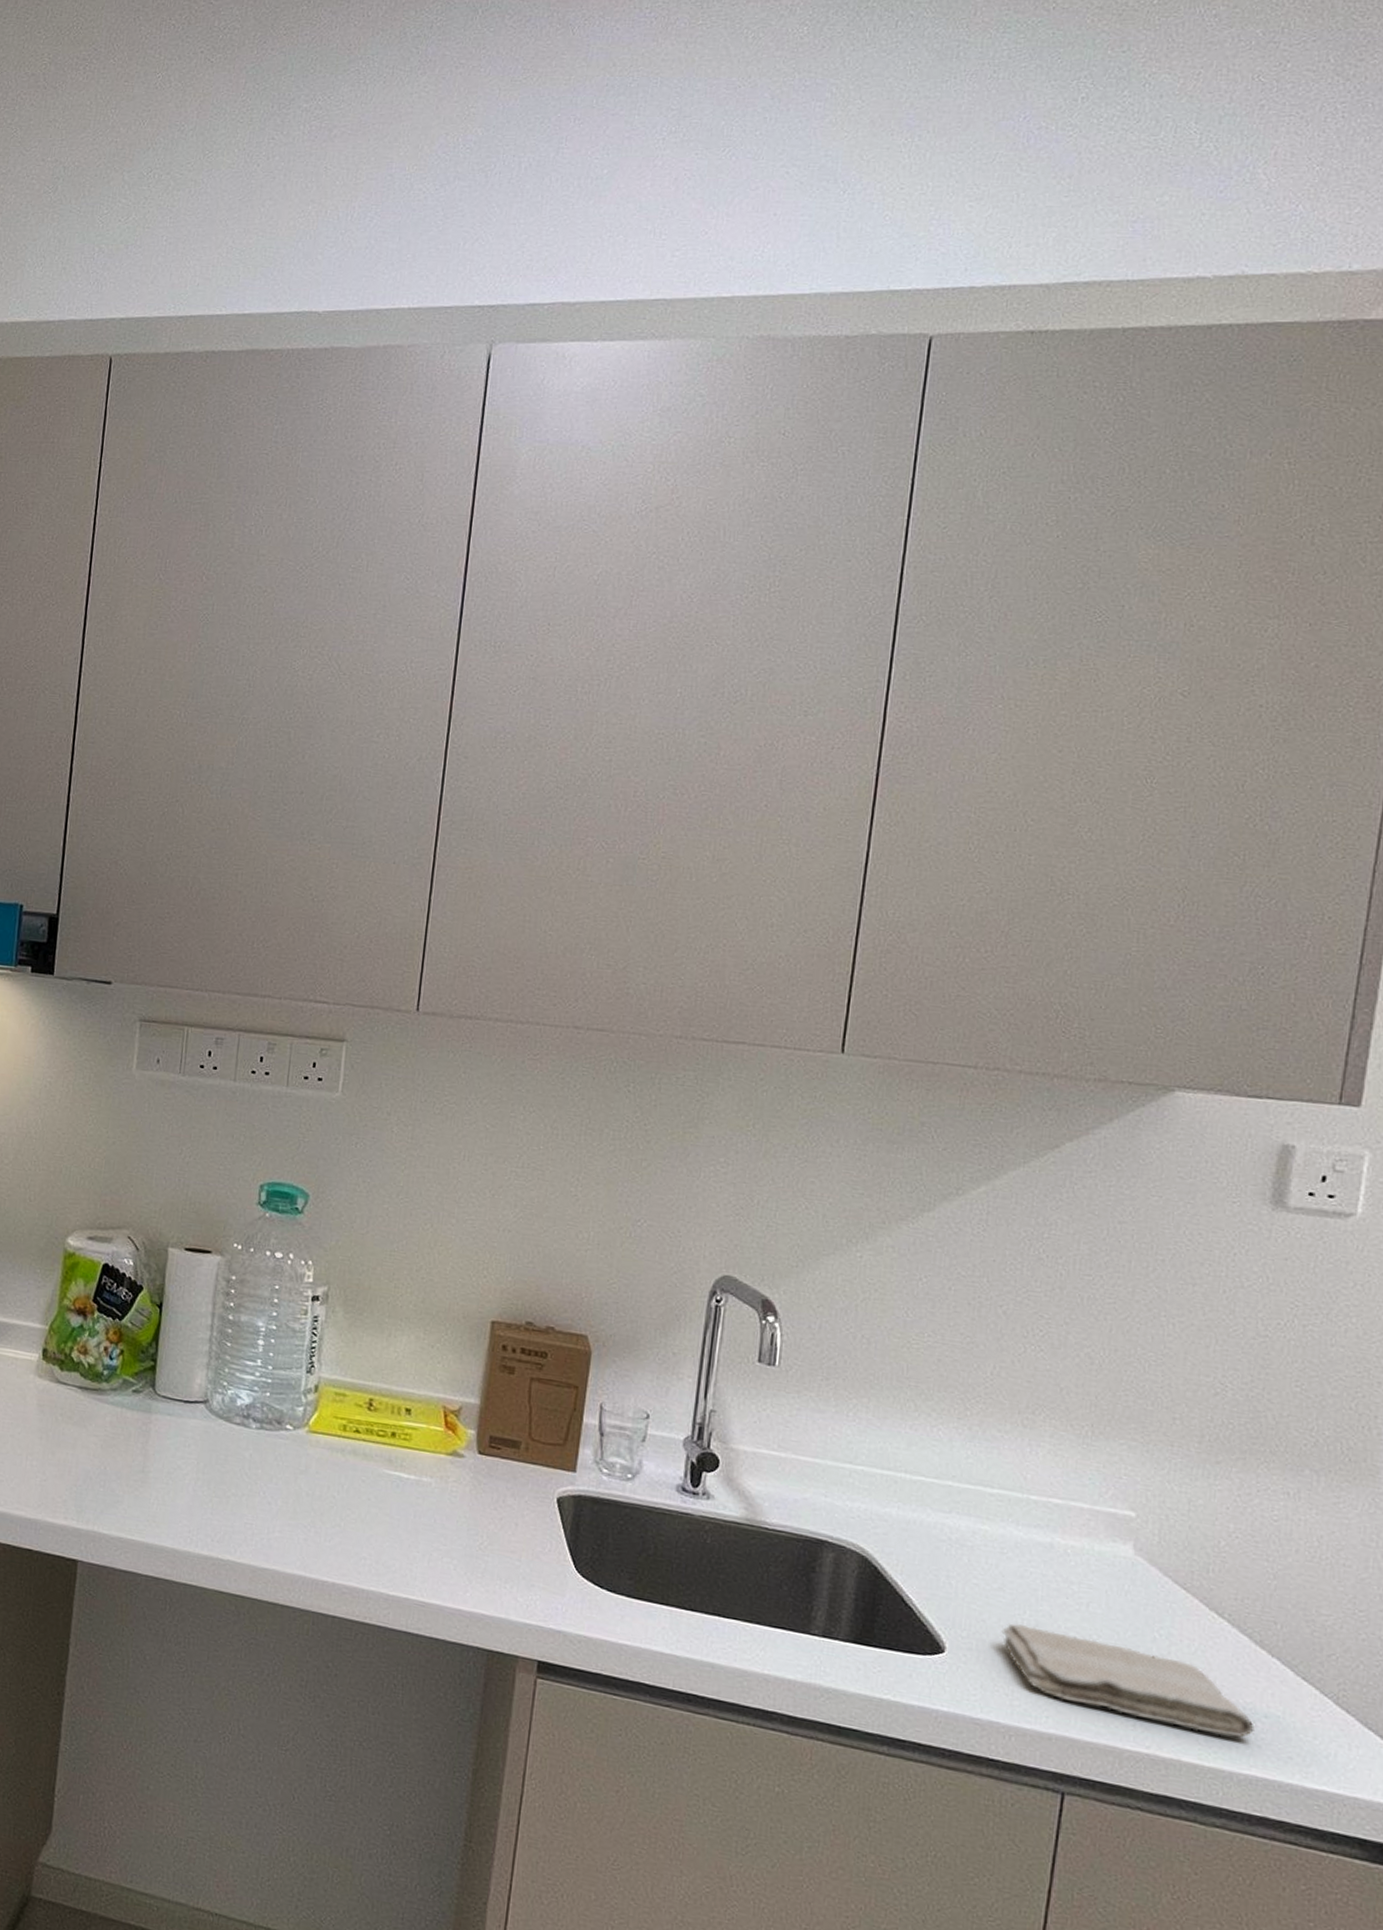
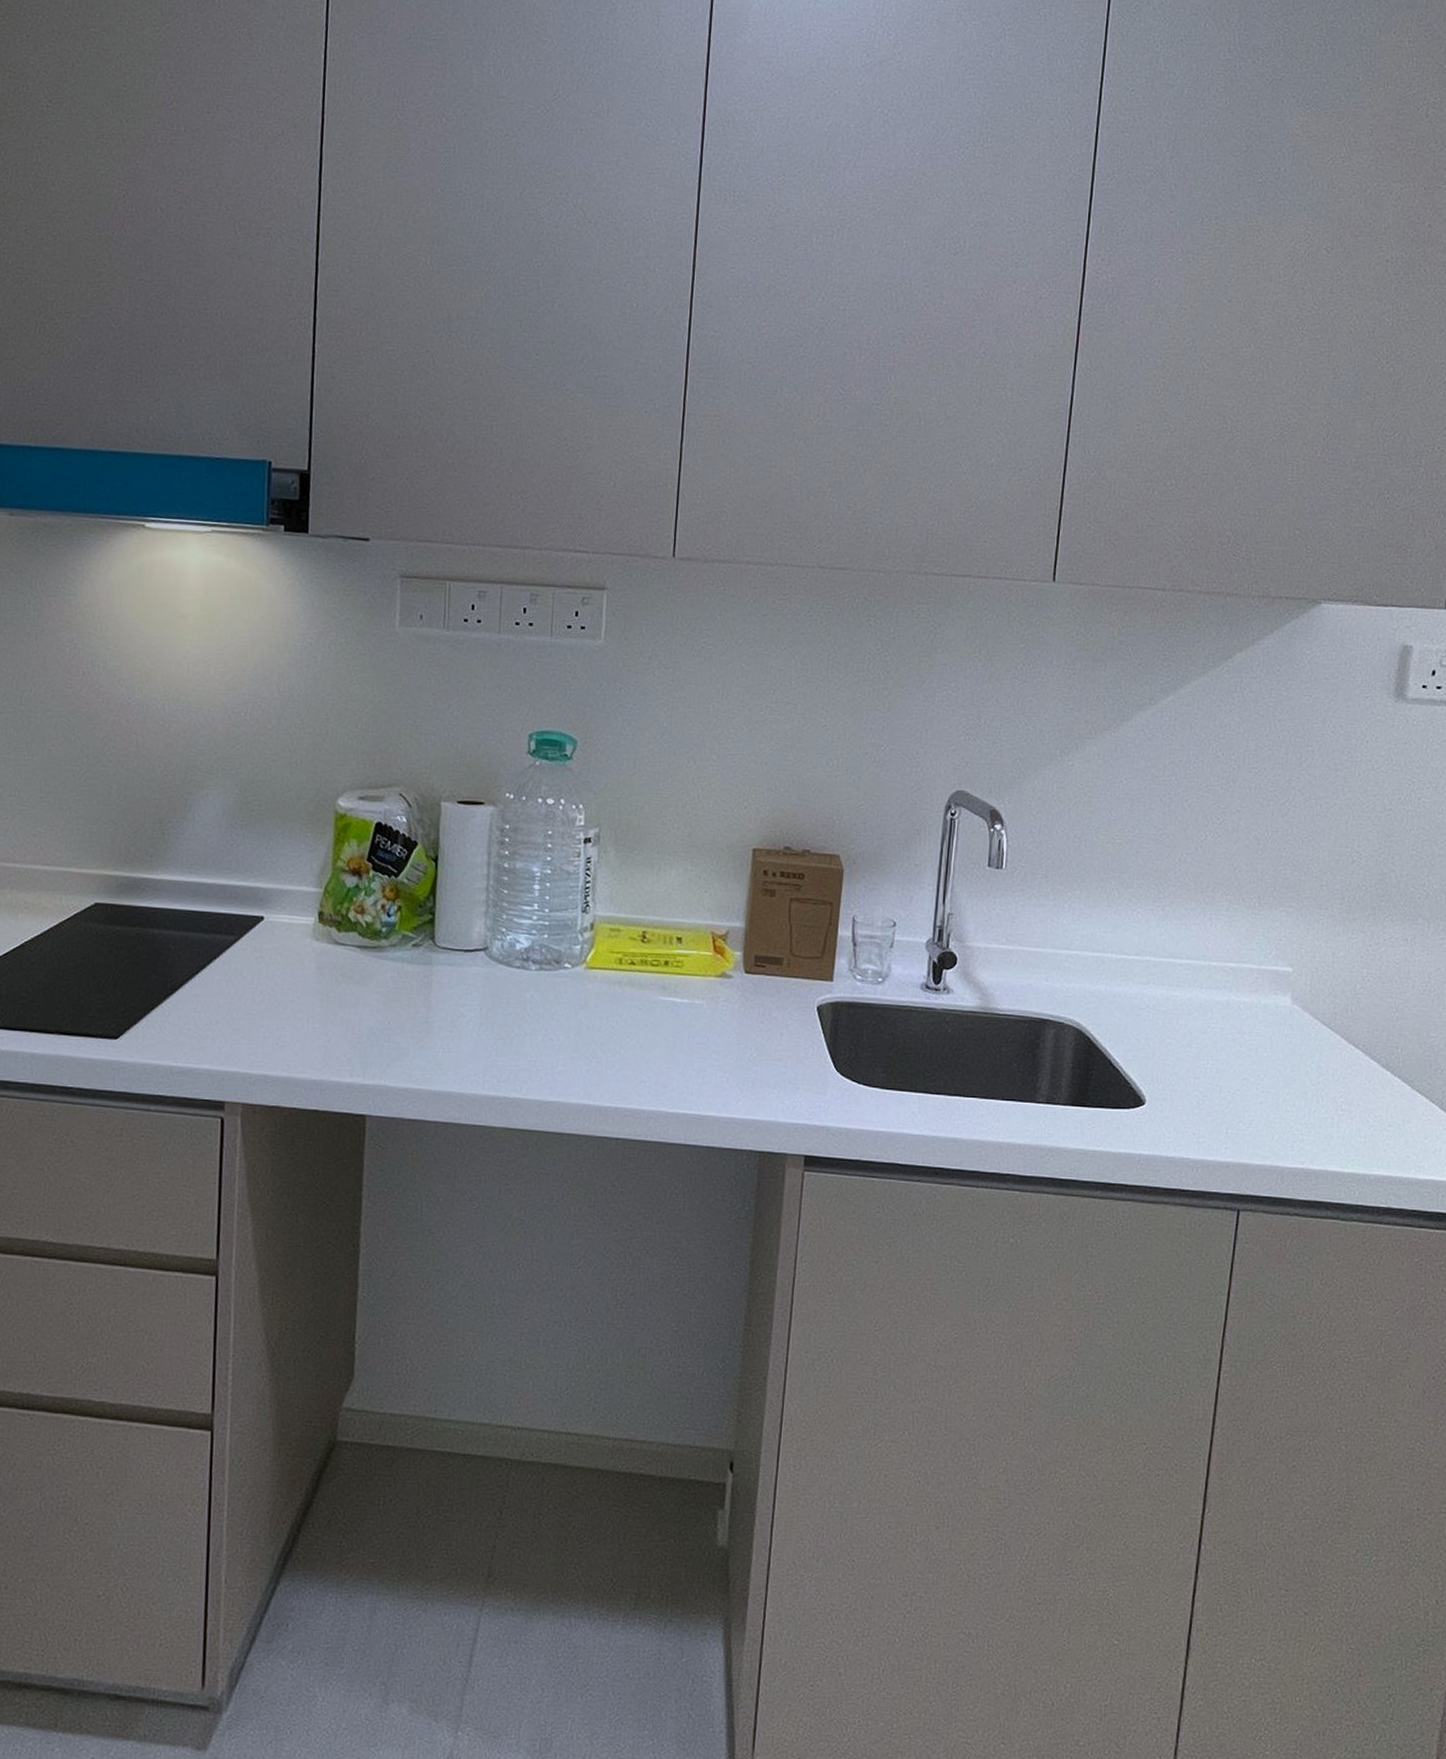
washcloth: present [1001,1623,1255,1738] -> none [1190,1073,1382,1146]

